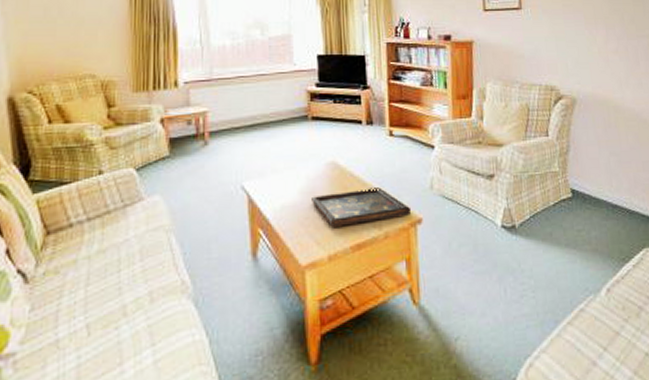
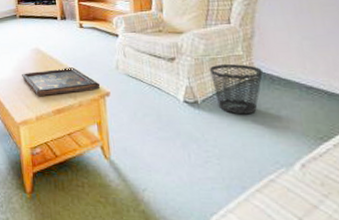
wastebasket: none [527,181,576,239] -> present [209,64,263,115]

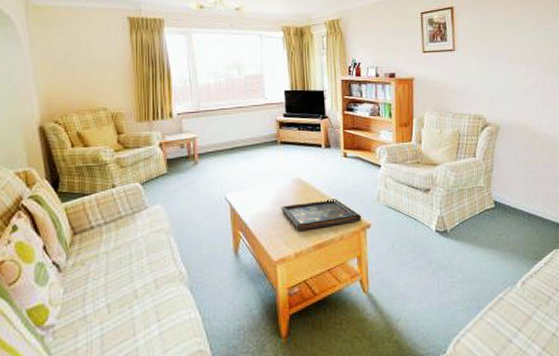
wastebasket: present [209,64,263,115] -> none [457,195,498,241]

